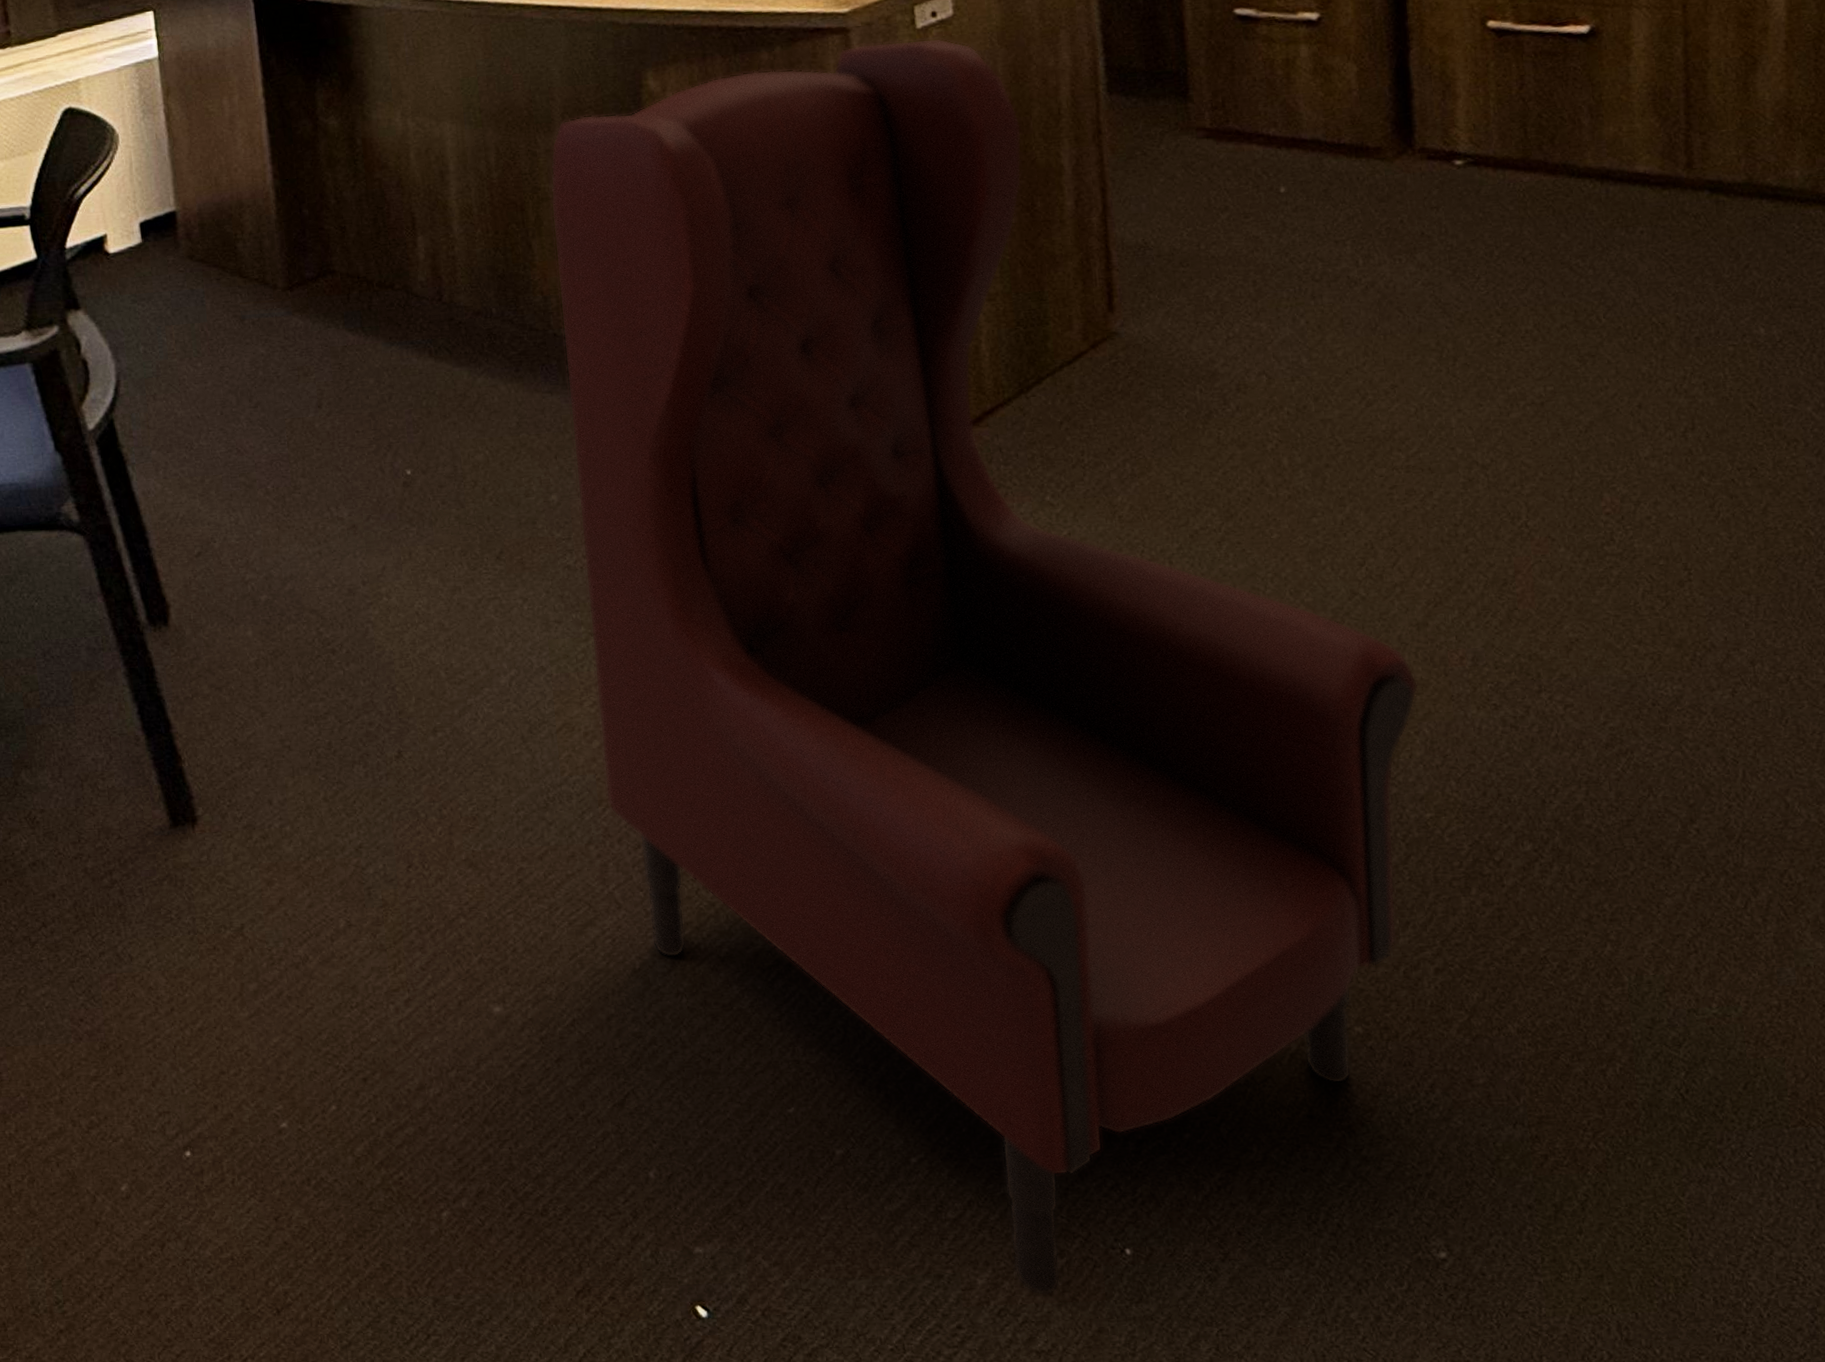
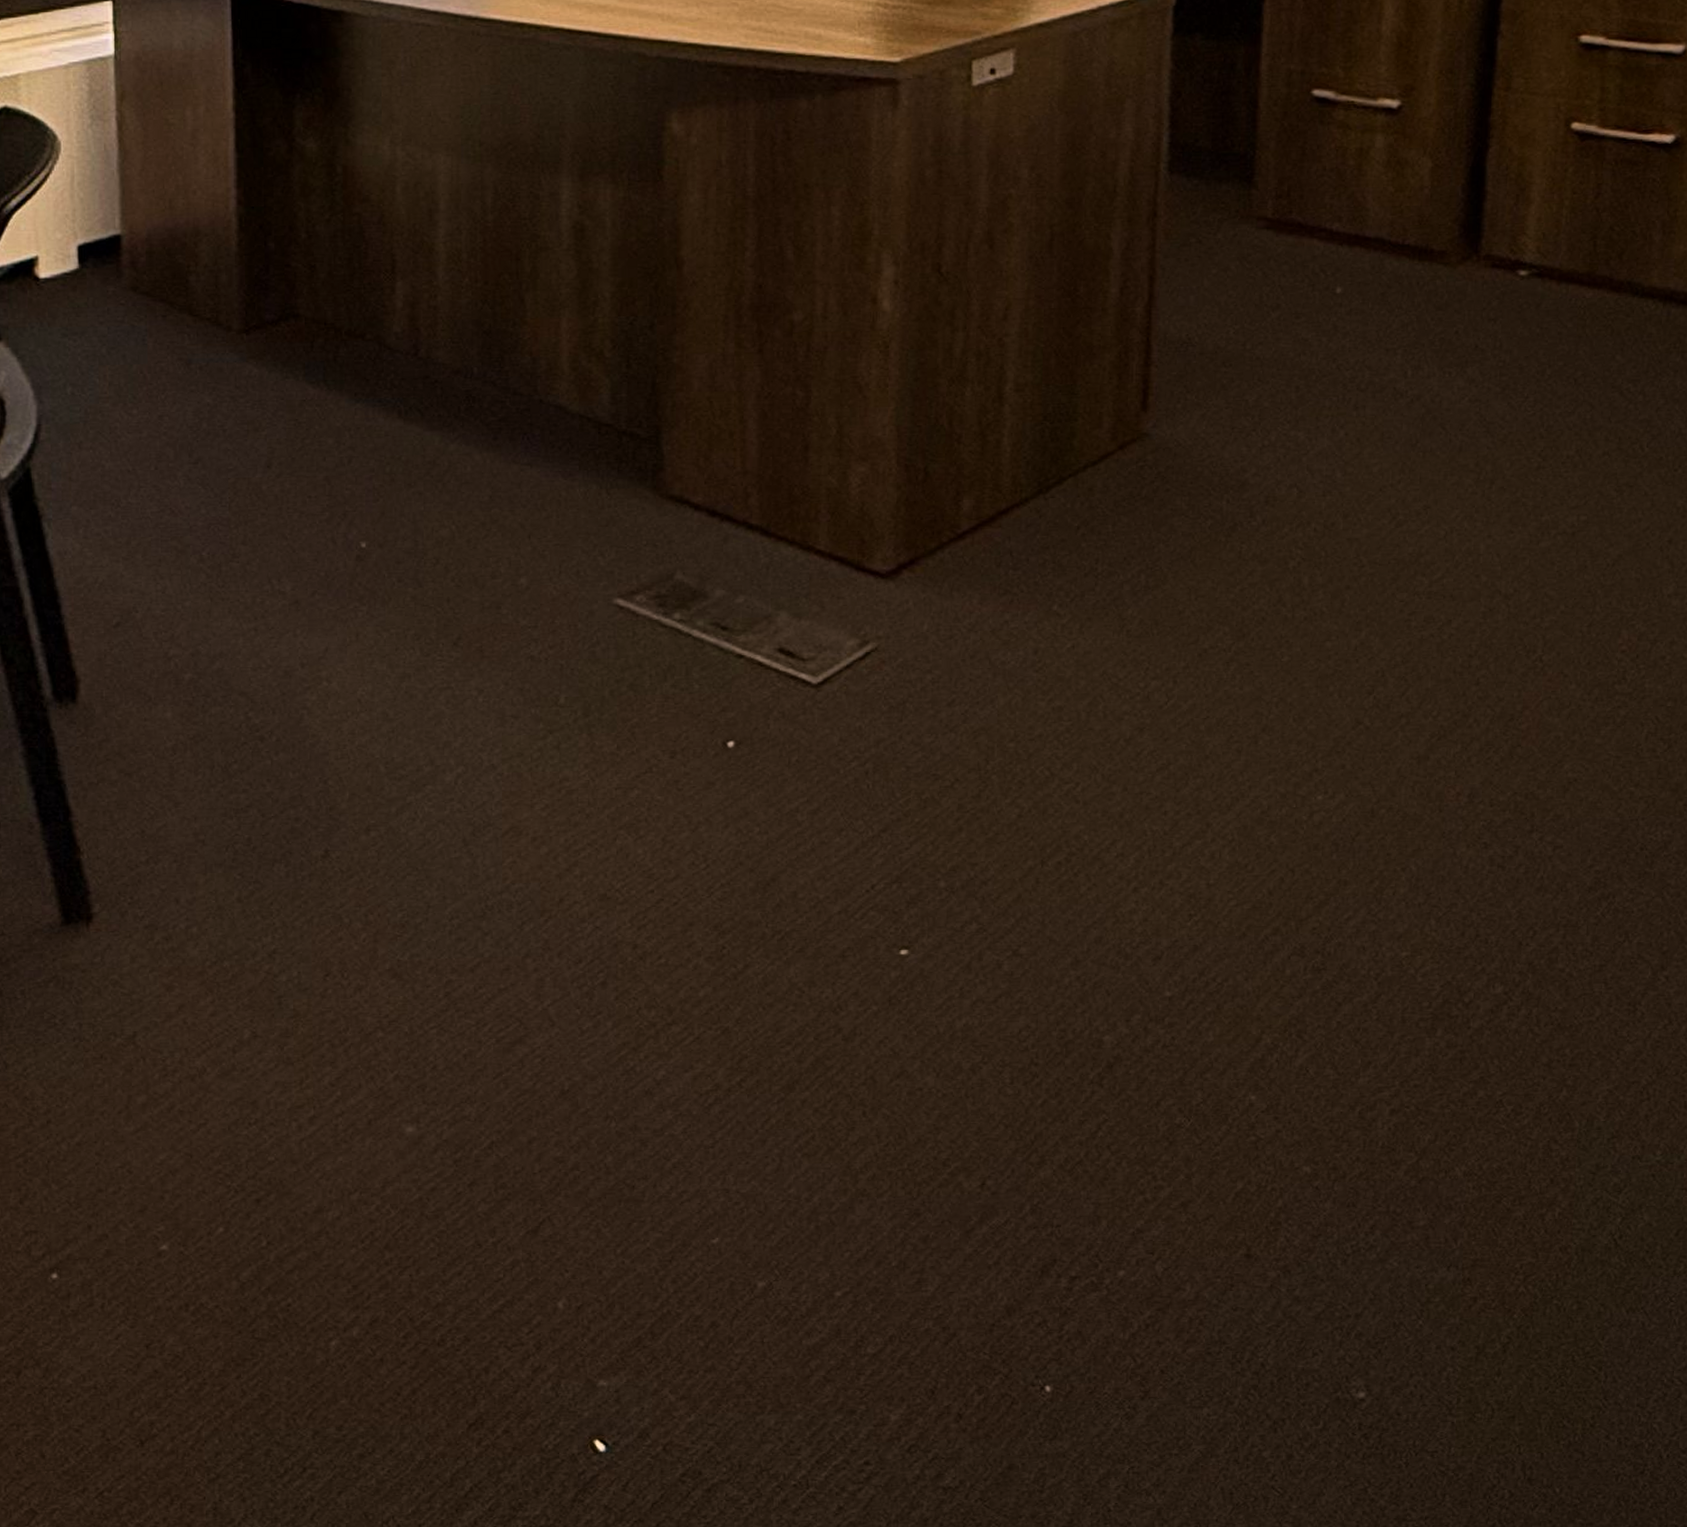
armchair: present [550,38,1419,1296] -> none [550,98,1411,1432]

